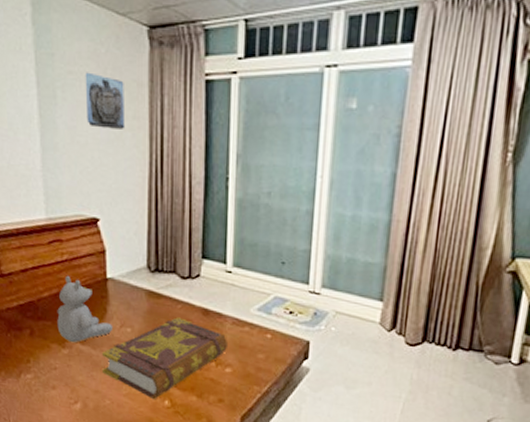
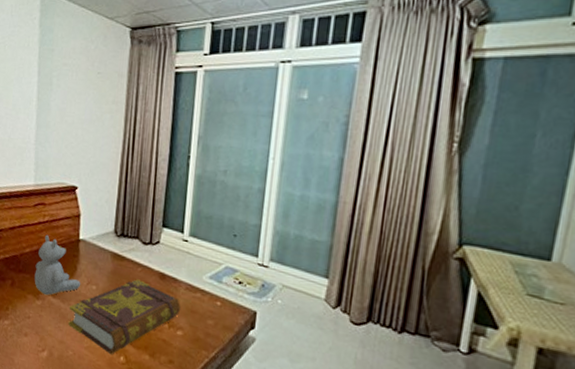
wall sculpture: present [85,72,125,129] -> none [75,64,108,112]

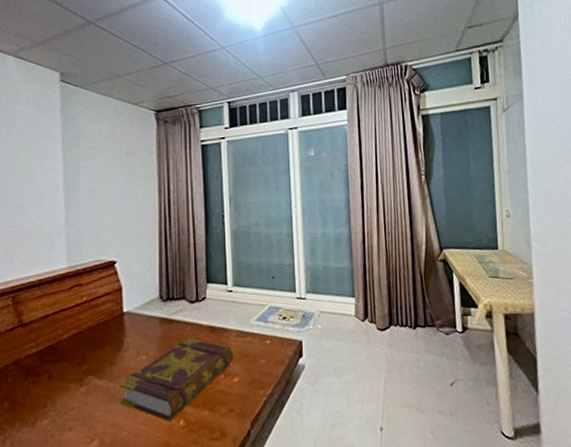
teddy bear: present [34,234,80,296] -> none [75,315,129,380]

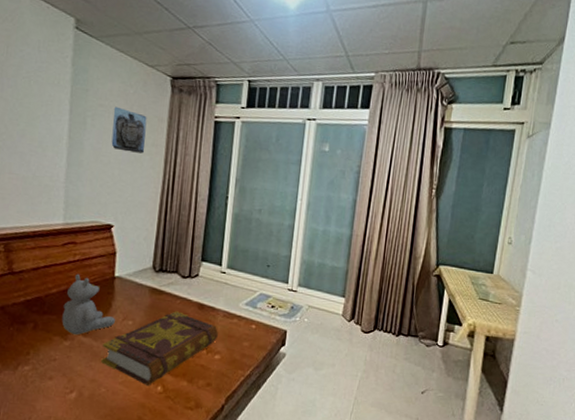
teddy bear: none [75,315,129,380] -> present [61,273,115,336]
wall sculpture: none [104,146,138,188] -> present [111,106,147,154]

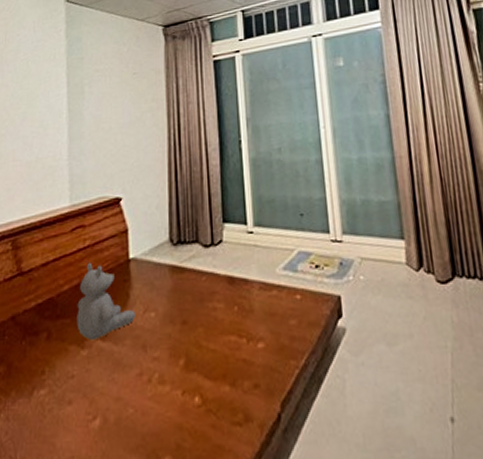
book: present [101,311,219,385] -> none [125,291,258,397]
wall sculpture: present [111,106,147,154] -> none [109,68,146,114]

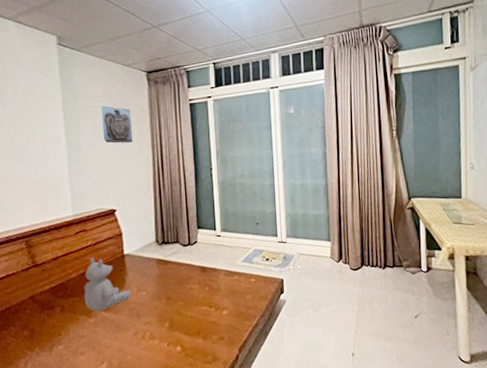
wall sculpture: none [109,68,146,114] -> present [101,105,133,144]

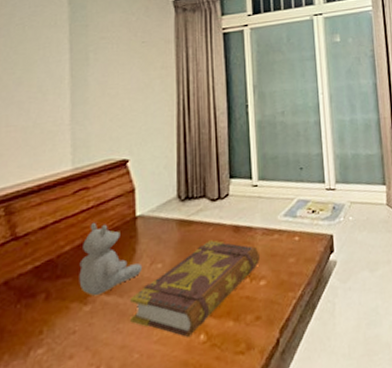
wall sculpture: present [101,105,133,144] -> none [117,36,155,80]
book: none [123,277,224,347] -> present [130,240,261,337]

